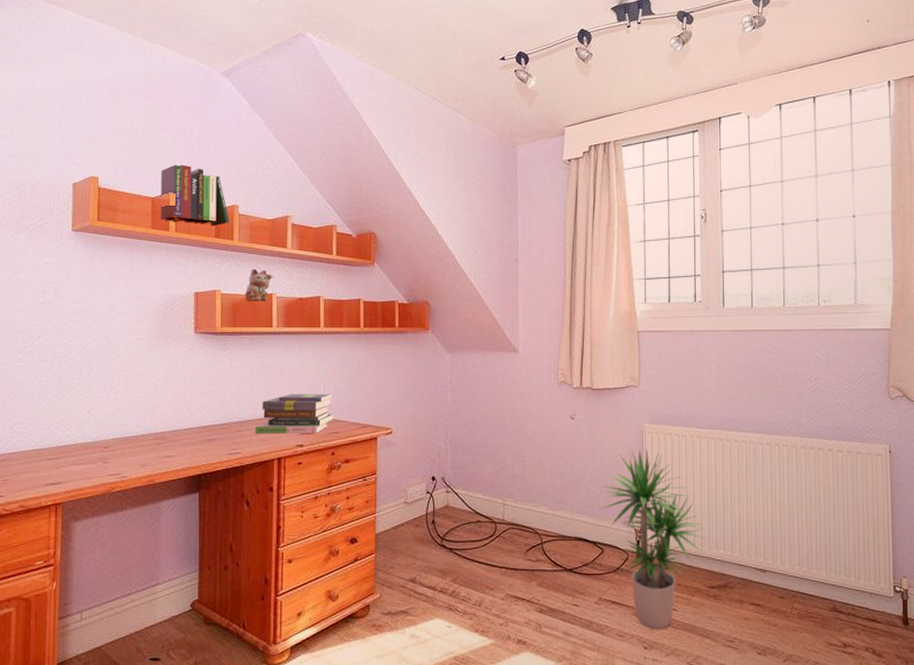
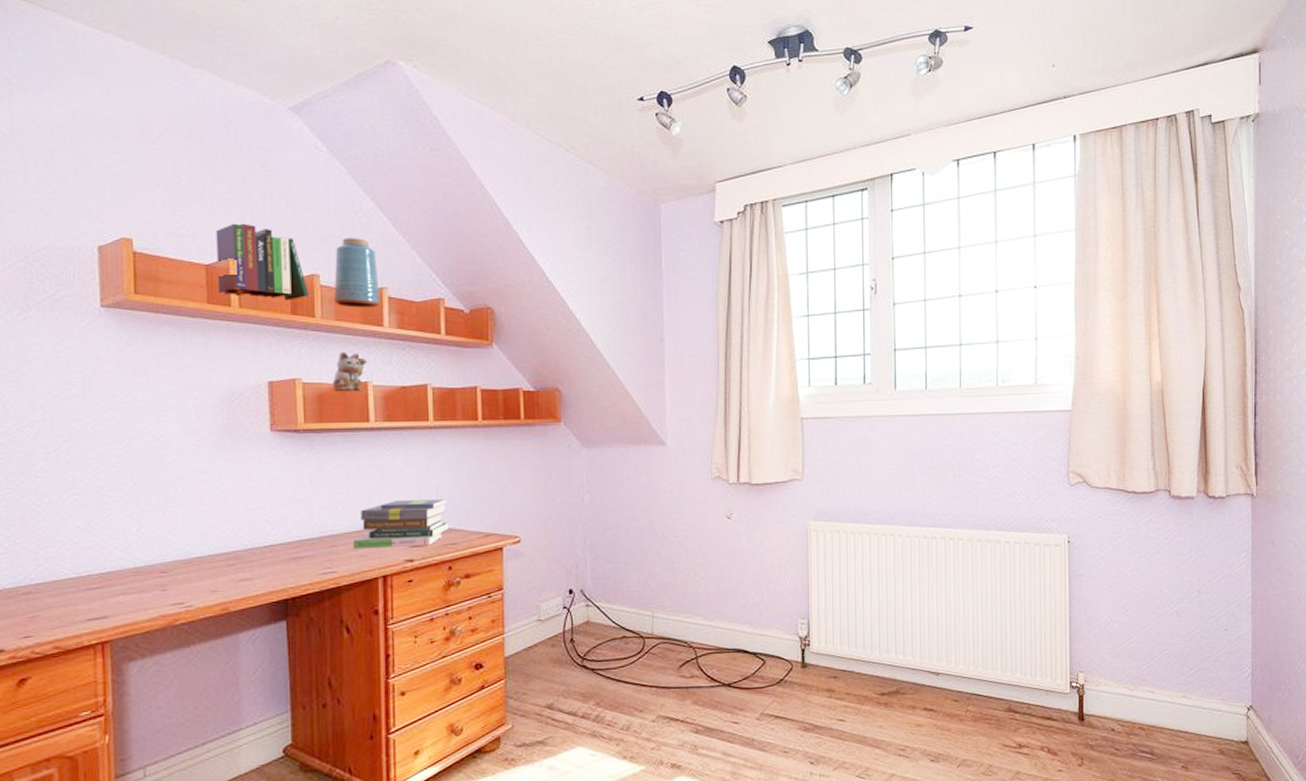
vase: none [249,176,286,232] -> present [334,238,381,308]
potted plant: present [600,448,708,630] -> none [760,548,879,744]

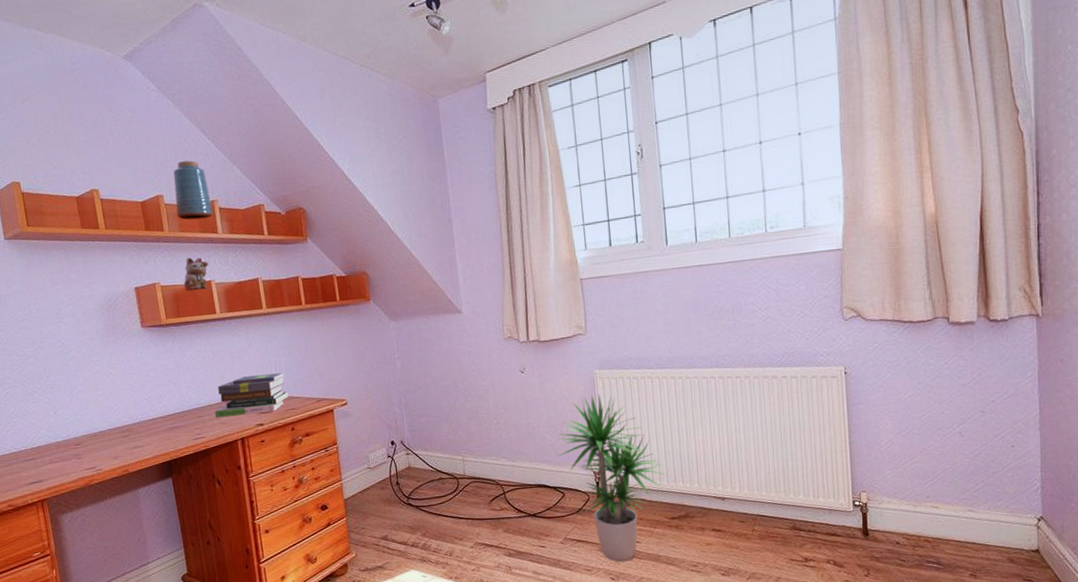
books: present [216,223,310,301] -> none [80,159,158,221]
potted plant: none [760,548,879,744] -> present [557,394,666,563]

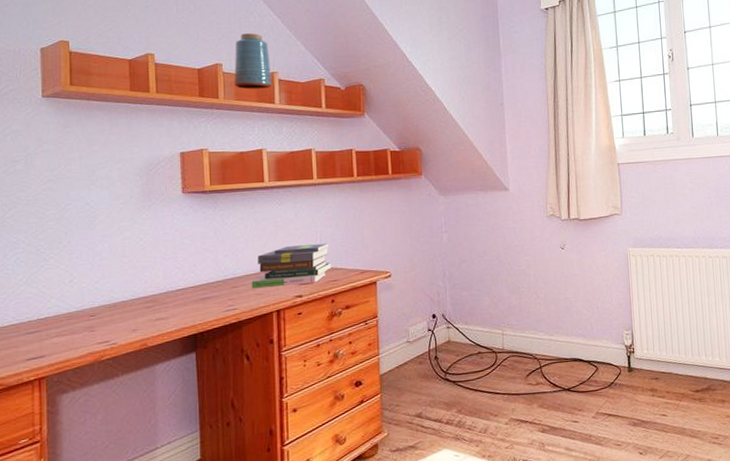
decorative figurine: present [183,257,209,292] -> none [233,125,262,159]
potted plant: present [557,394,666,563] -> none [592,270,691,436]

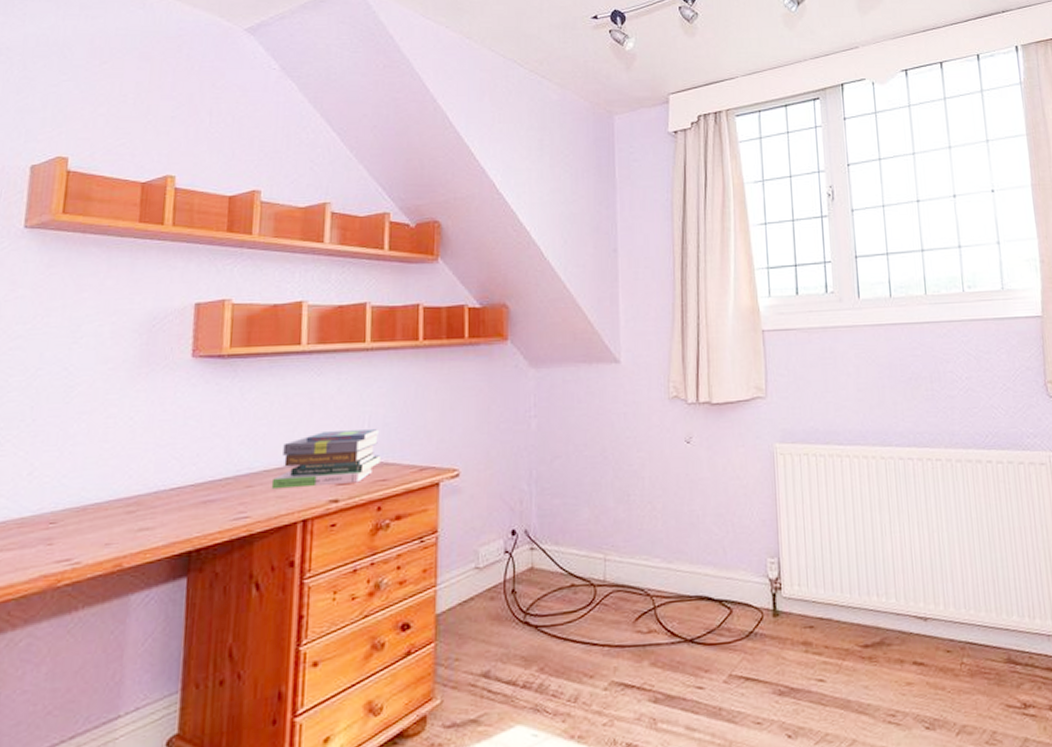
vase: present [234,33,273,90] -> none [274,153,323,224]

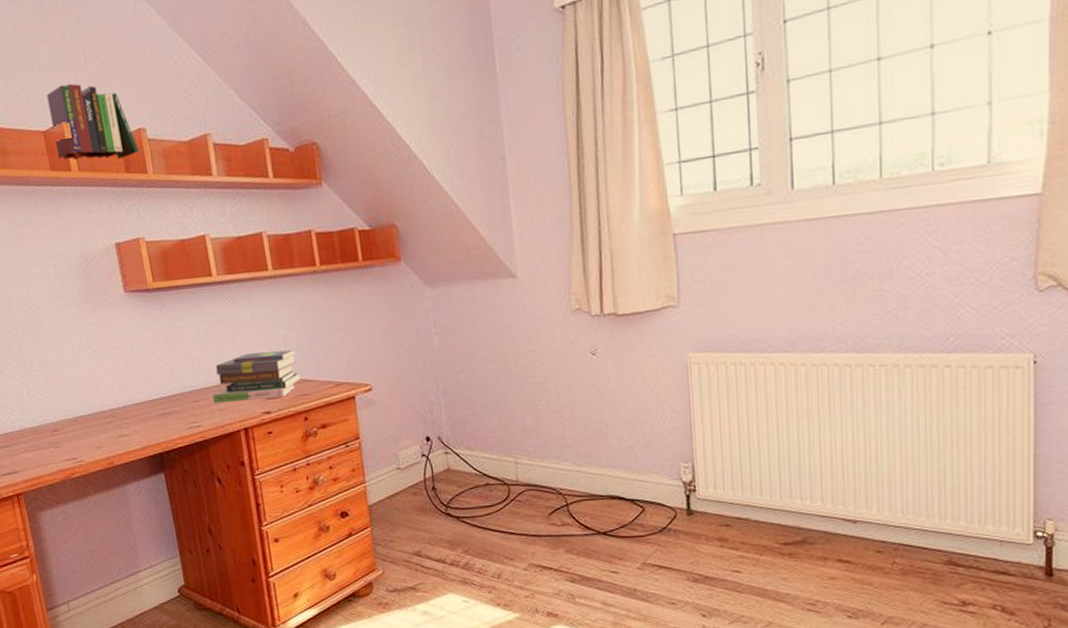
books: none [151,140,249,218] -> present [46,83,140,161]

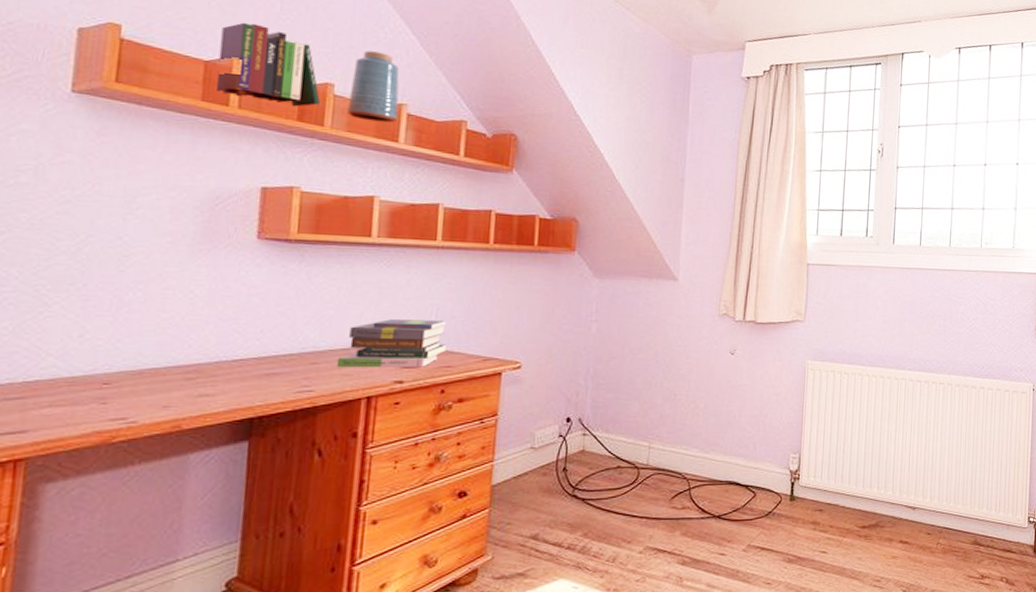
vase: none [157,83,207,160] -> present [347,51,400,123]

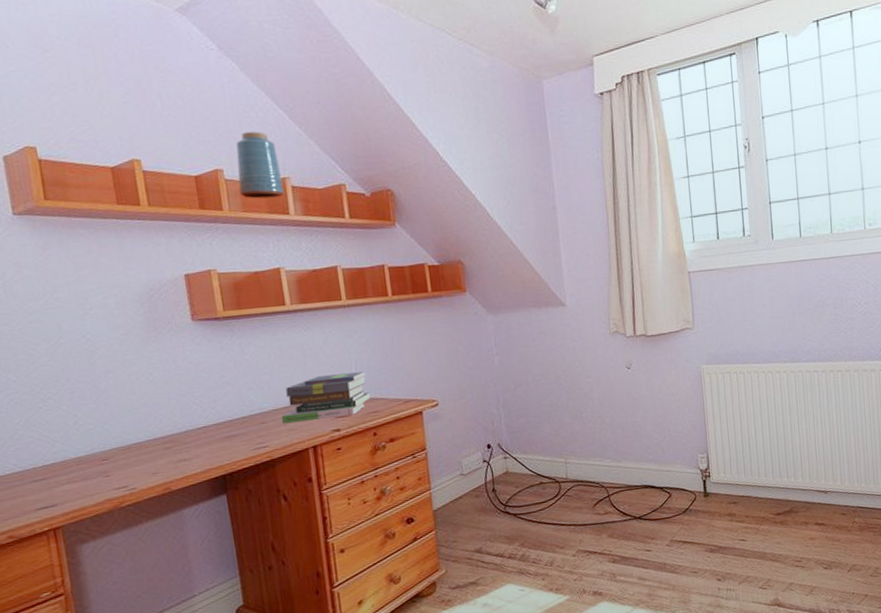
books: present [215,22,321,107] -> none [117,124,216,197]

